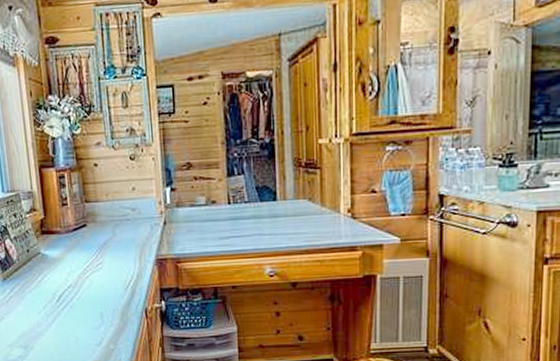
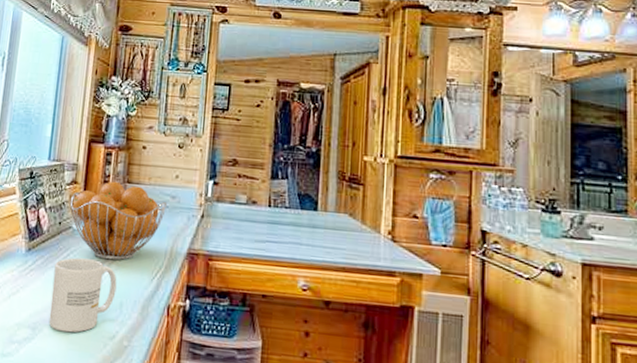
mug: none [32,279,95,346] -> present [48,257,117,333]
fruit basket: none [33,202,128,277] -> present [70,181,167,261]

